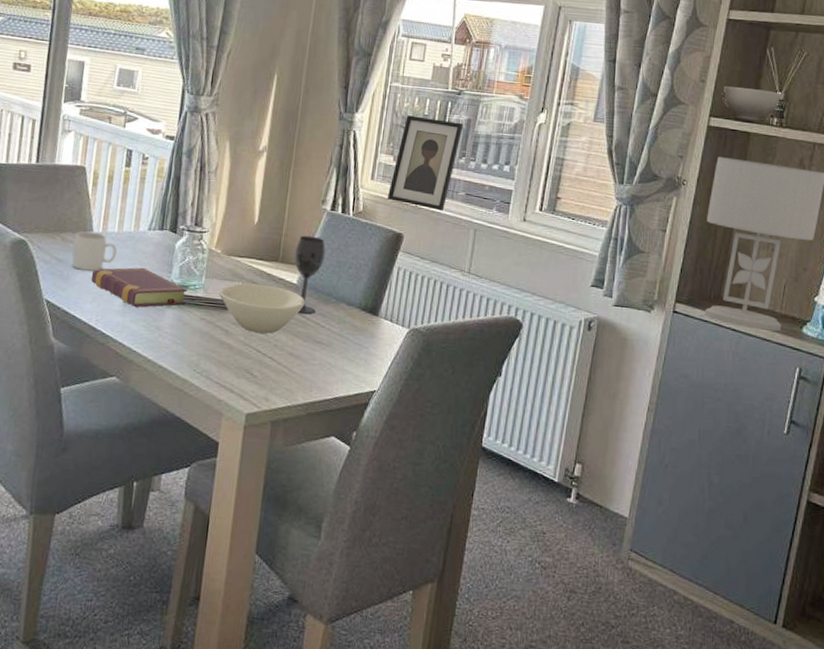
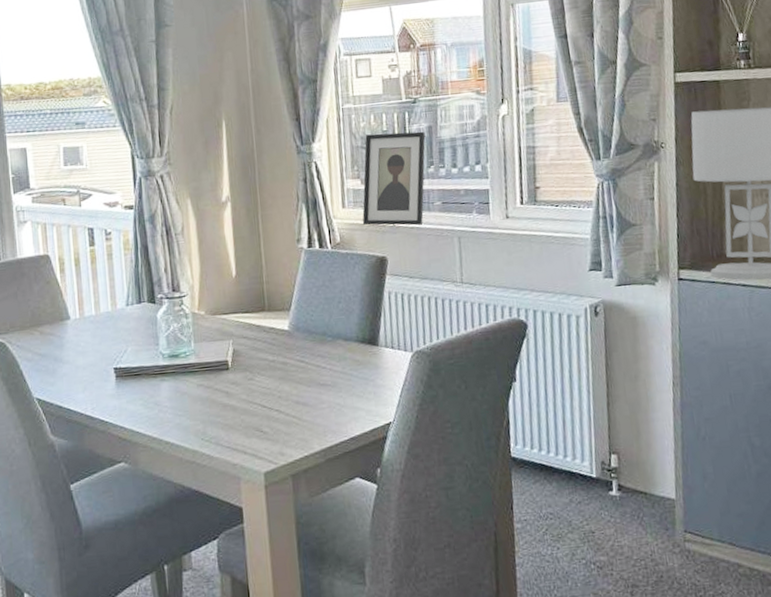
mug: present [71,231,118,271] -> none [52,319,100,361]
book: present [90,267,188,307] -> none [77,345,179,387]
bowl: present [218,283,306,334] -> none [211,336,301,388]
wine glass: present [294,235,326,315] -> none [279,277,314,360]
bowl: present [721,86,784,122] -> none [682,33,747,70]

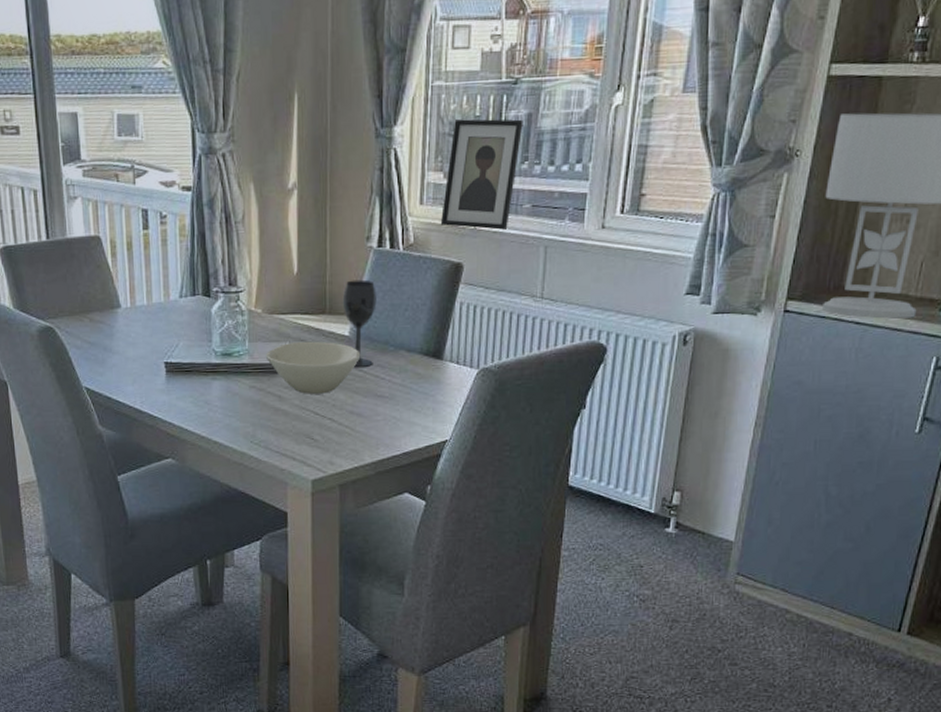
bowl: none [211,336,301,388] -> present [265,341,361,394]
wine glass: none [279,277,314,360] -> present [342,279,377,368]

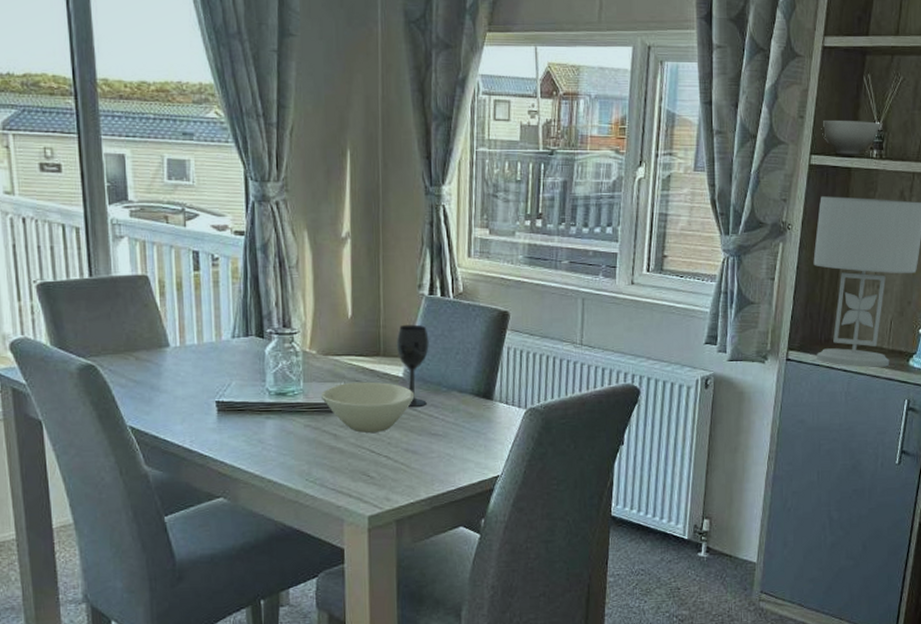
picture frame: present [440,118,523,230] -> none [487,182,560,283]
bowl: none [846,16,929,61] -> present [821,119,883,156]

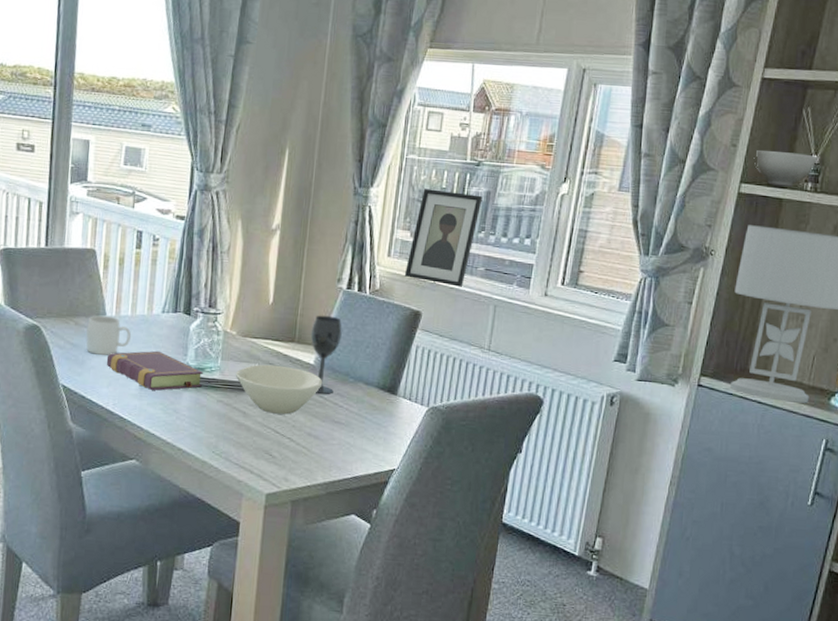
mug: none [149,347,202,390] -> present [86,315,132,355]
book: none [176,379,287,422] -> present [106,350,204,391]
picture frame: none [487,182,560,283] -> present [404,188,483,287]

